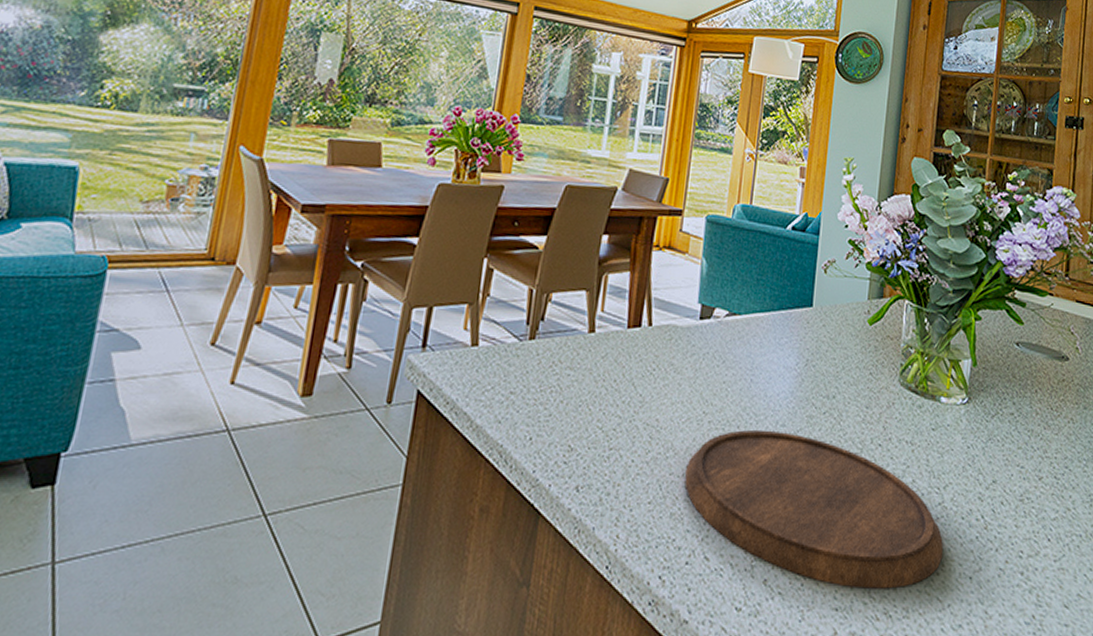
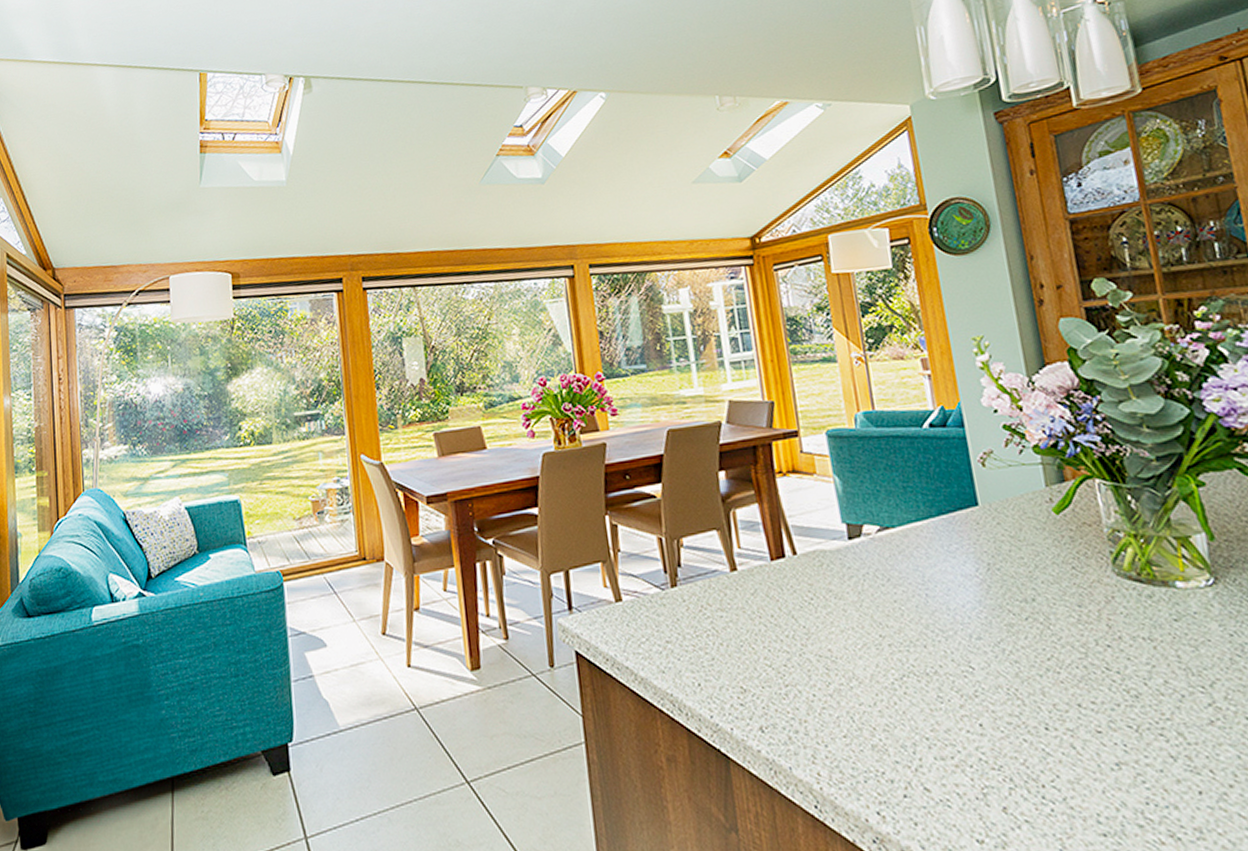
cutting board: present [684,429,943,589] -> none [876,645,1232,810]

